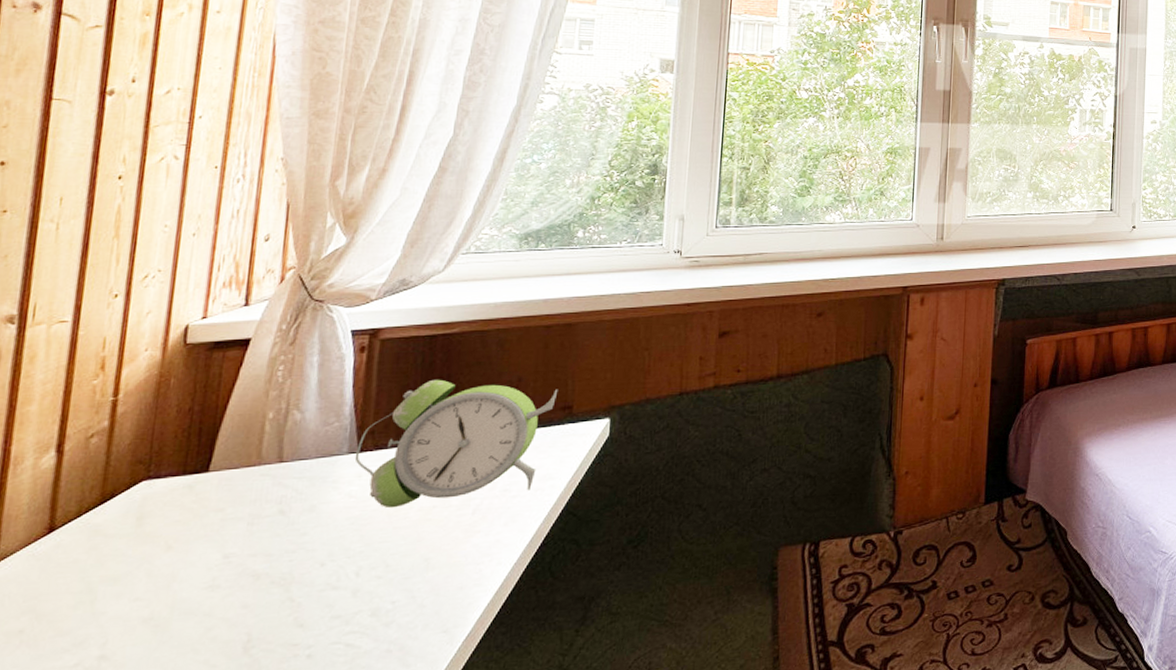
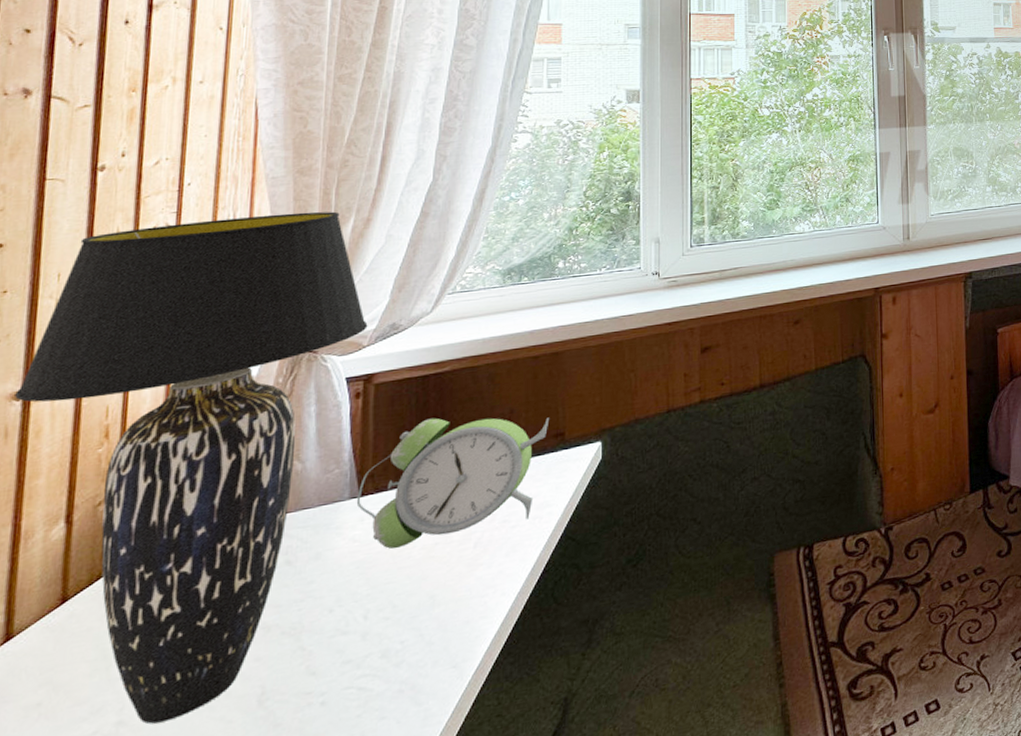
table lamp: none [10,156,377,661] -> present [15,211,368,724]

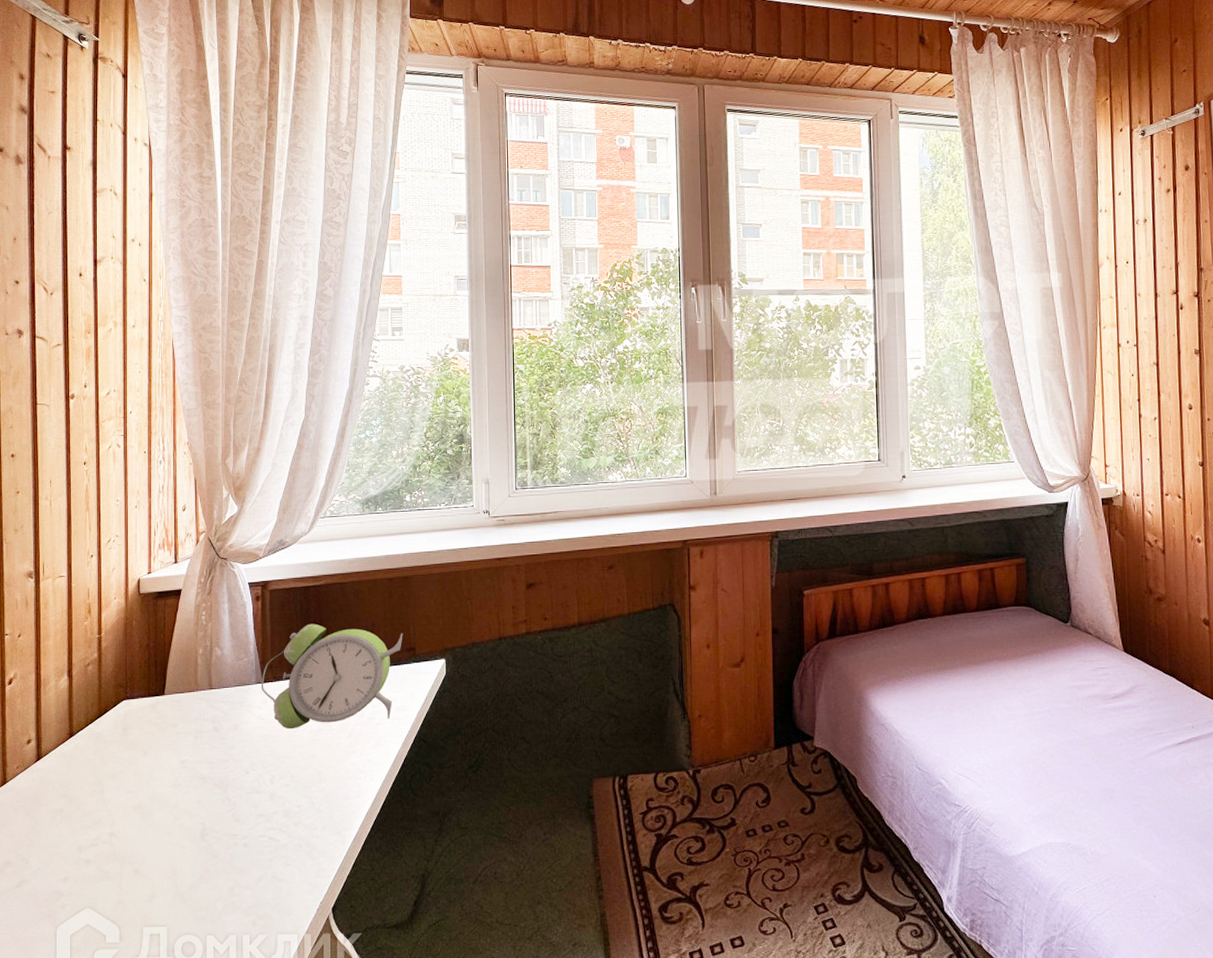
table lamp: present [15,211,368,724] -> none [30,440,262,839]

